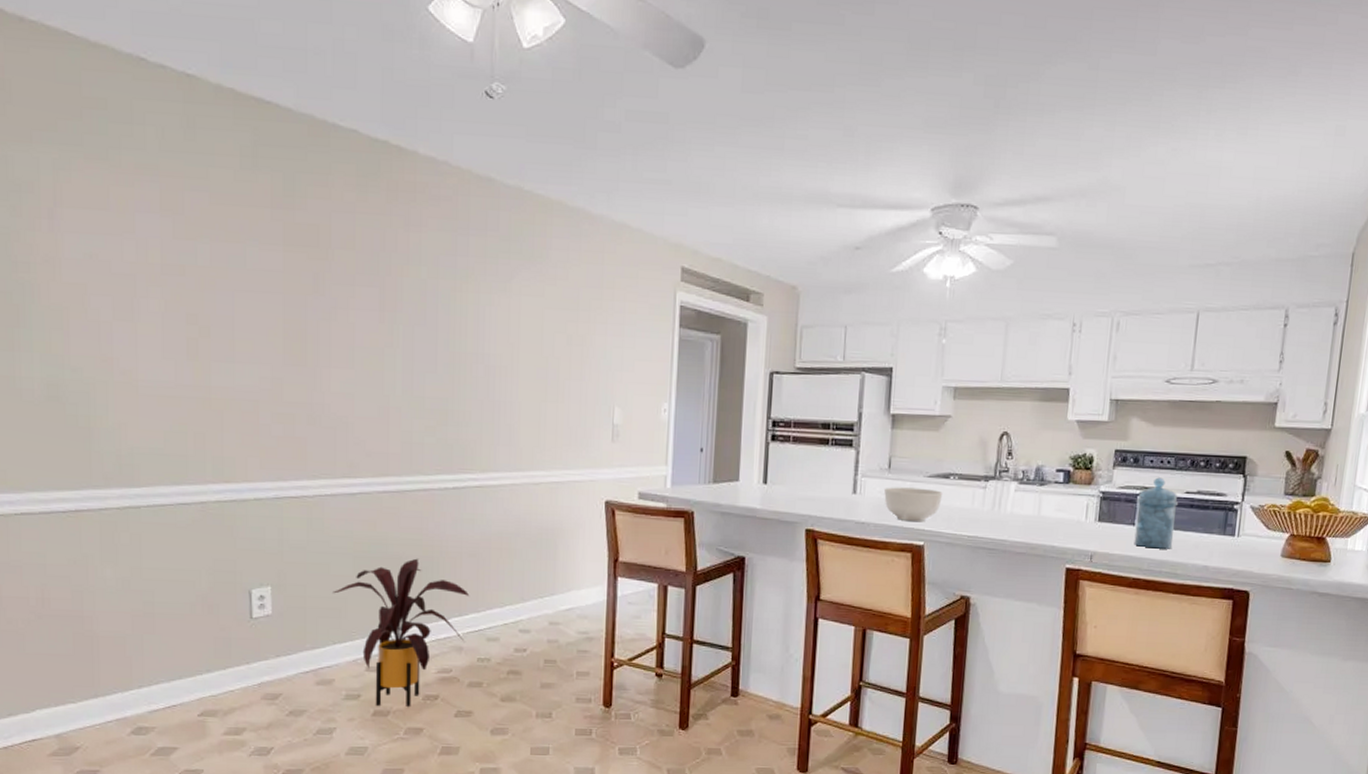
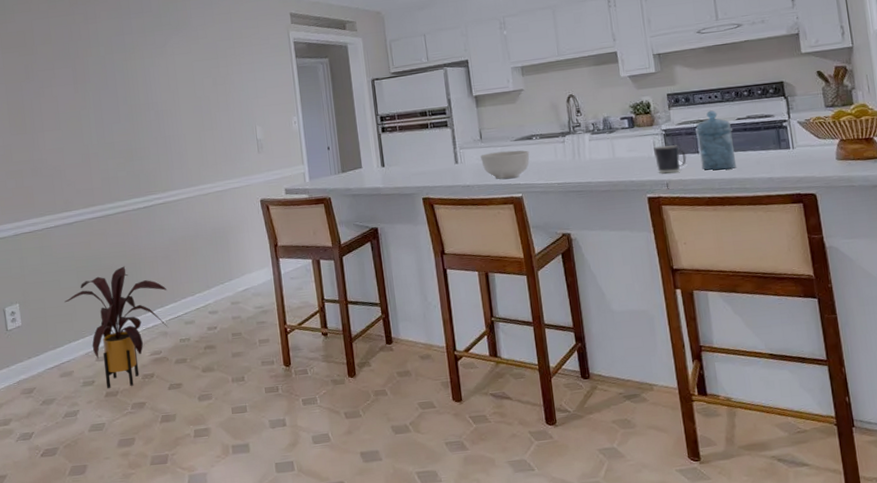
mug: none [1084,509,1120,544] -> present [652,144,687,174]

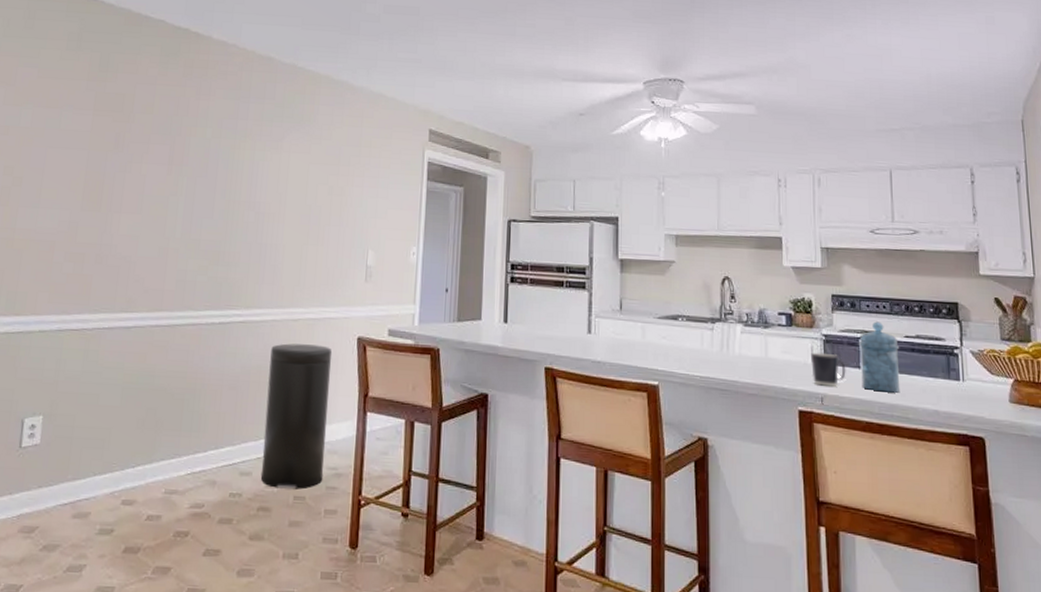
house plant: present [64,266,168,388] -> none [99,390,226,544]
pedal bin: none [190,211,253,330] -> present [260,343,333,489]
bowl: present [480,150,530,179] -> none [617,327,673,362]

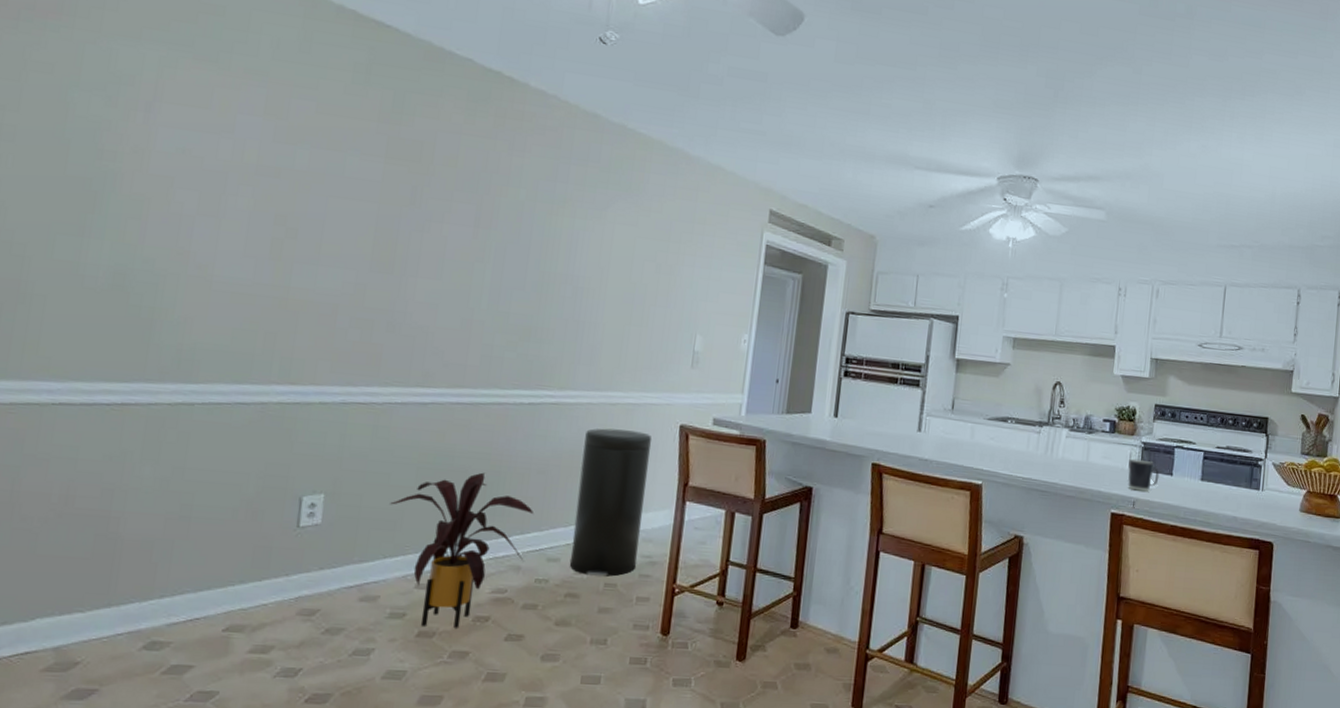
house plant: none [99,390,226,544] -> present [390,472,533,628]
canister: present [858,321,900,393] -> none [1171,432,1211,500]

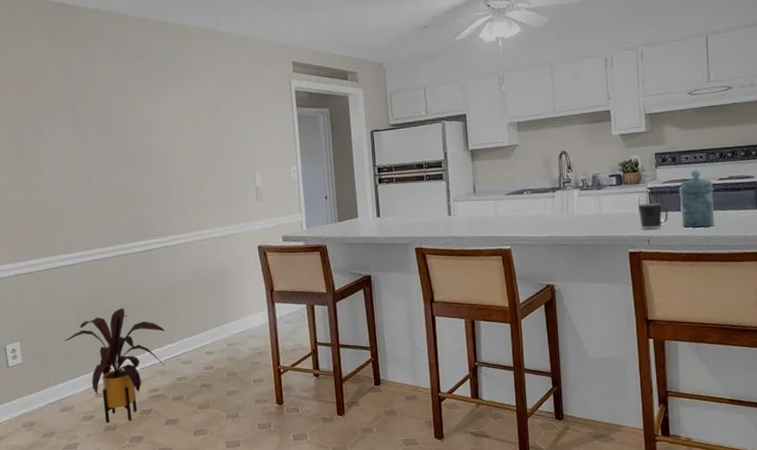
pedal bin: present [569,428,652,577] -> none [189,257,248,369]
canister: none [1171,432,1211,500] -> present [678,170,715,228]

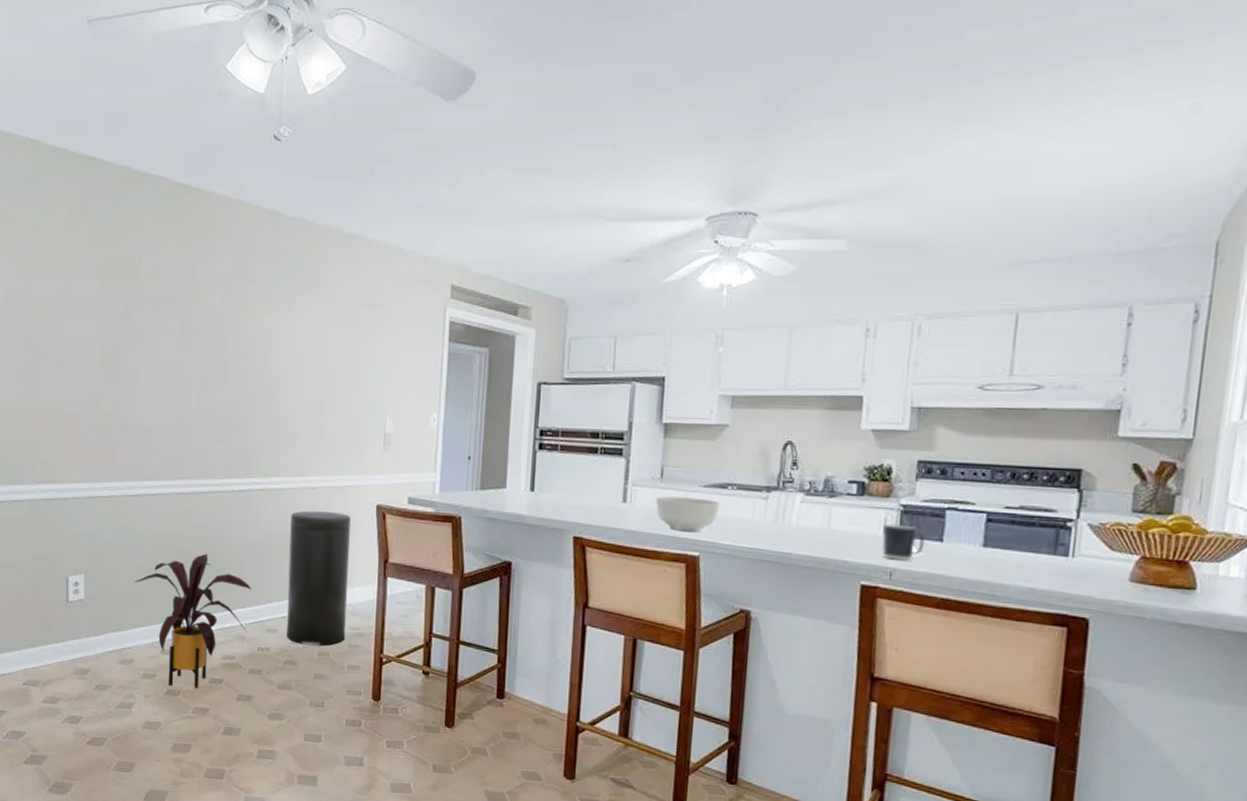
pedal bin: none [189,257,248,369] -> present [286,510,352,646]
bowl: none [473,204,520,232] -> present [656,496,720,533]
canister: present [678,170,715,228] -> none [942,490,997,569]

